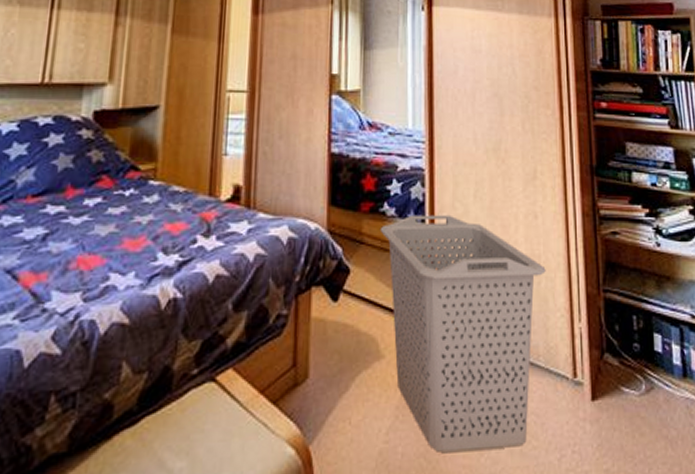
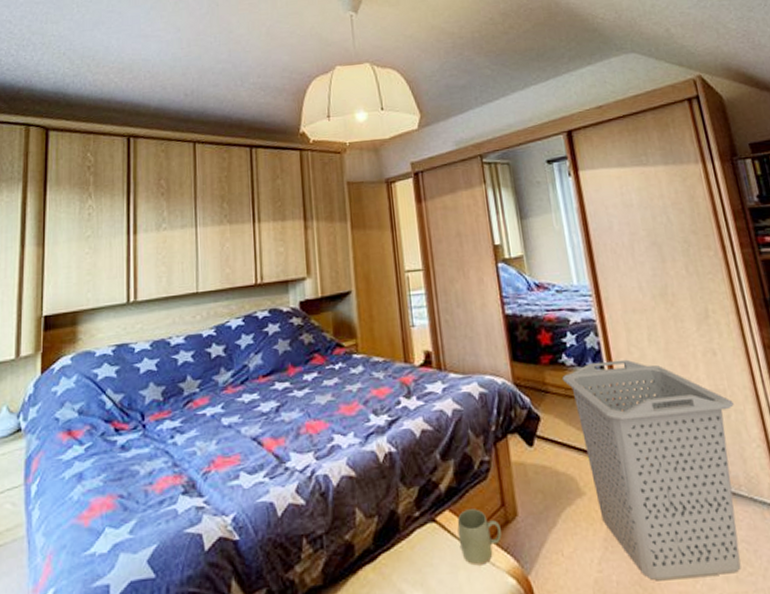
mug: none [238,368,288,433] -> present [457,509,502,566]

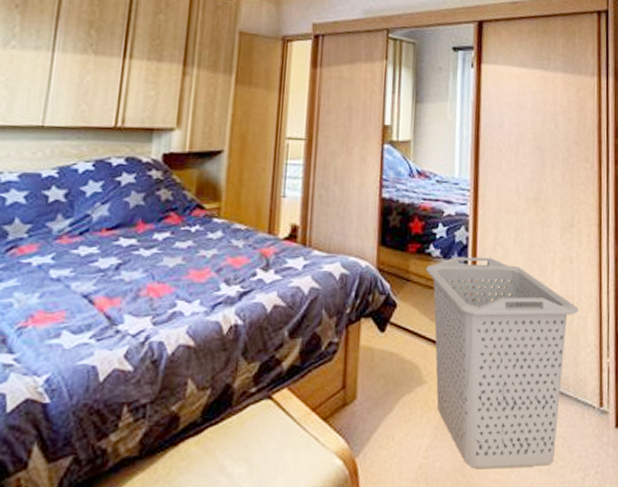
mug: present [457,509,502,566] -> none [292,389,337,445]

